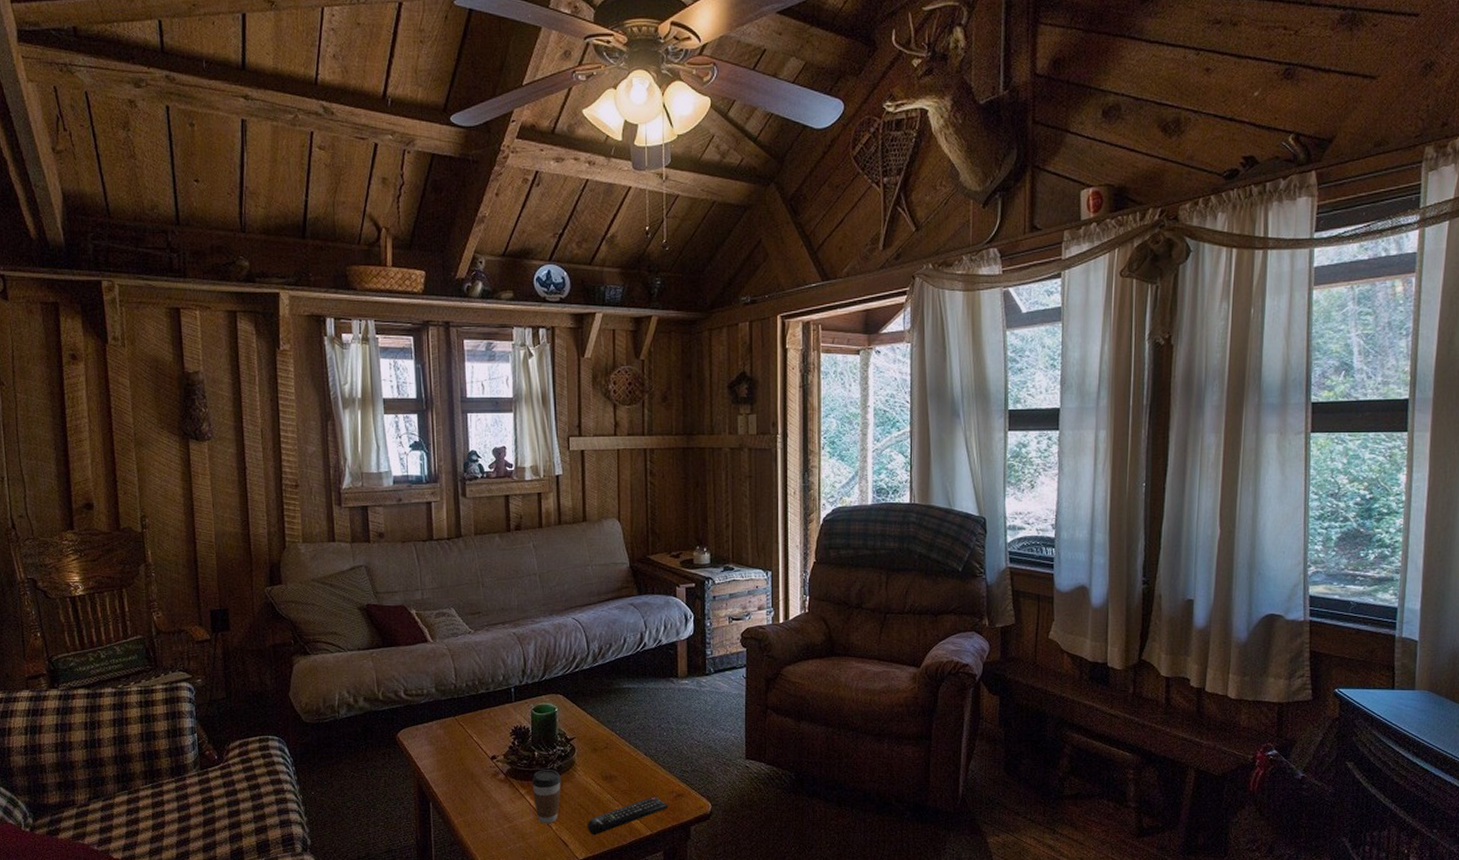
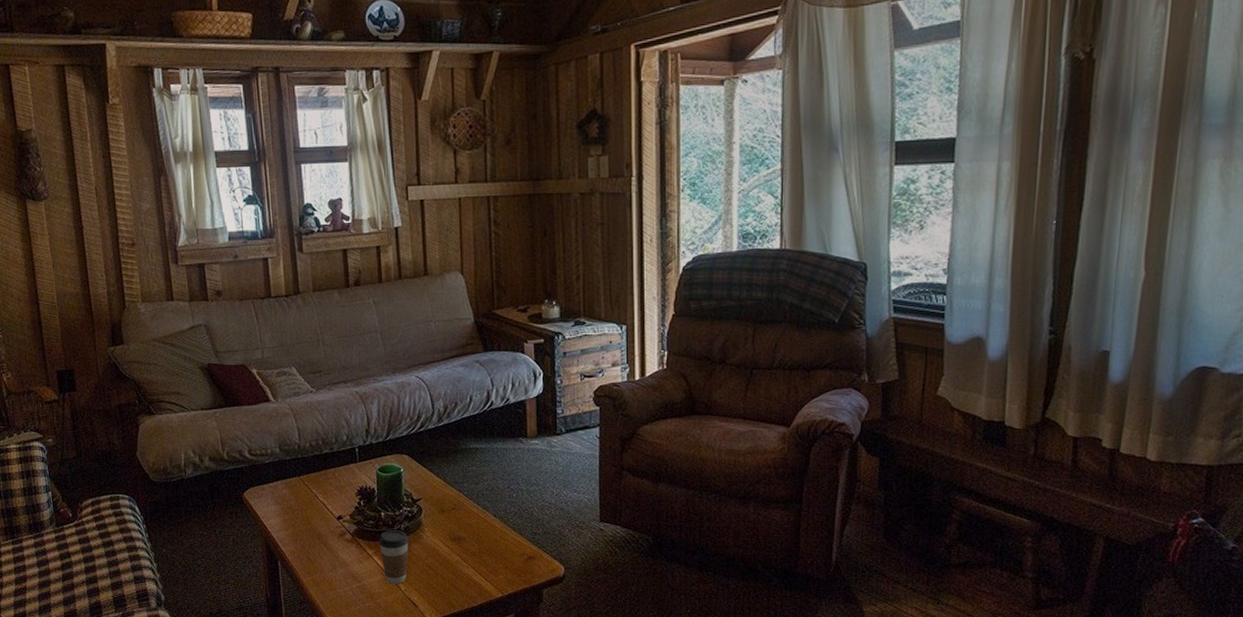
remote control: present [587,797,669,836] -> none [436,559,520,597]

